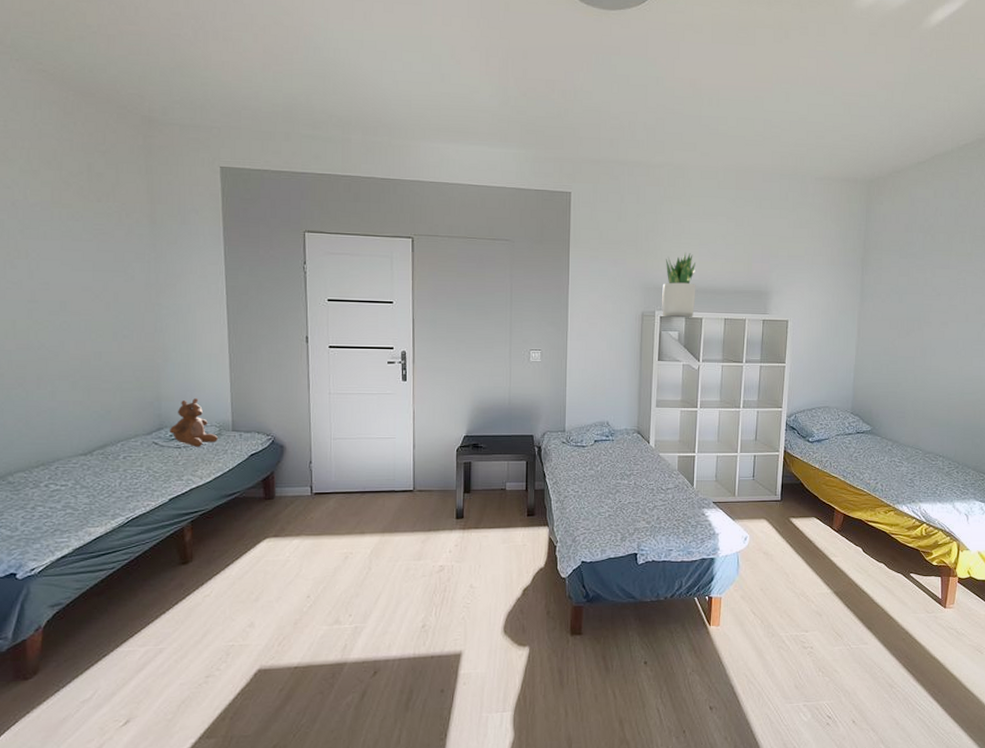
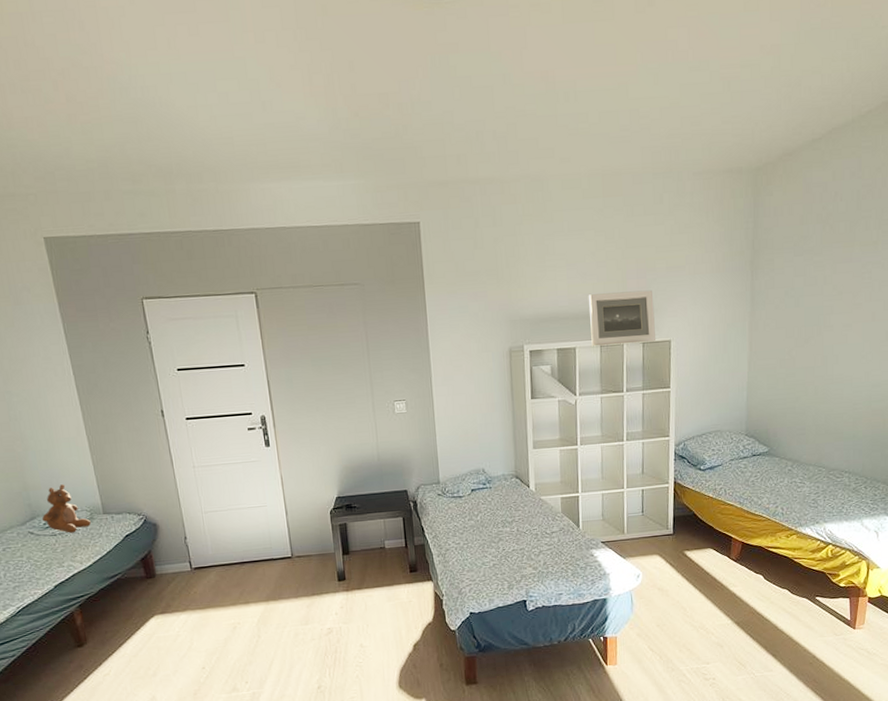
planter: present [662,252,698,318] -> none [529,275,567,351]
picture frame: none [716,272,776,320] -> present [588,290,657,347]

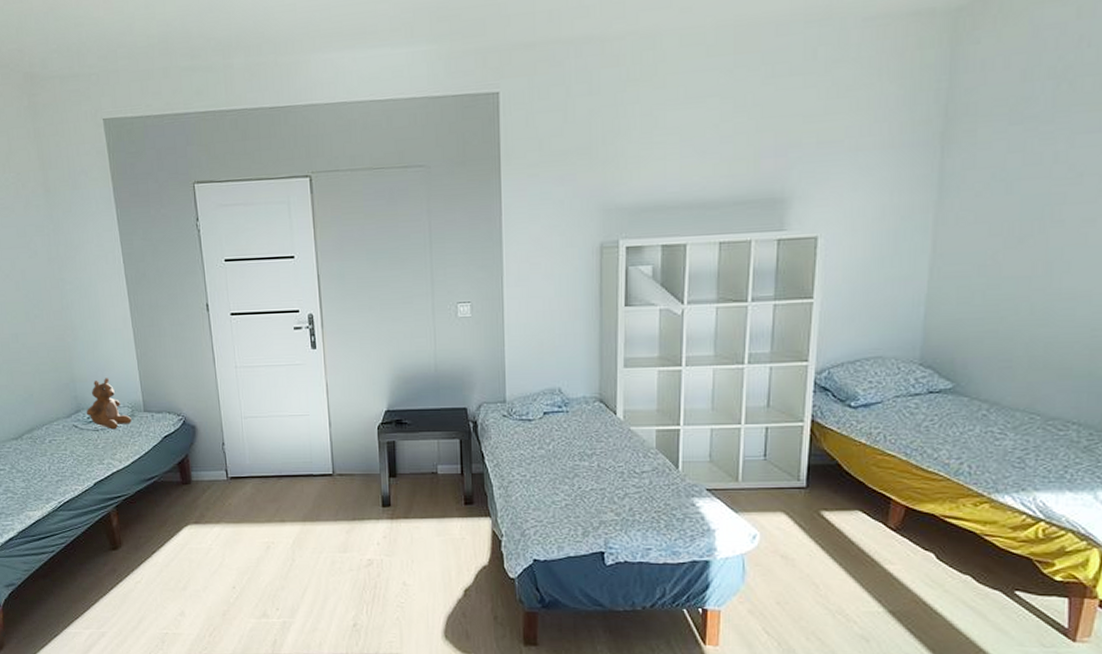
picture frame: present [588,290,657,347] -> none [706,171,797,243]

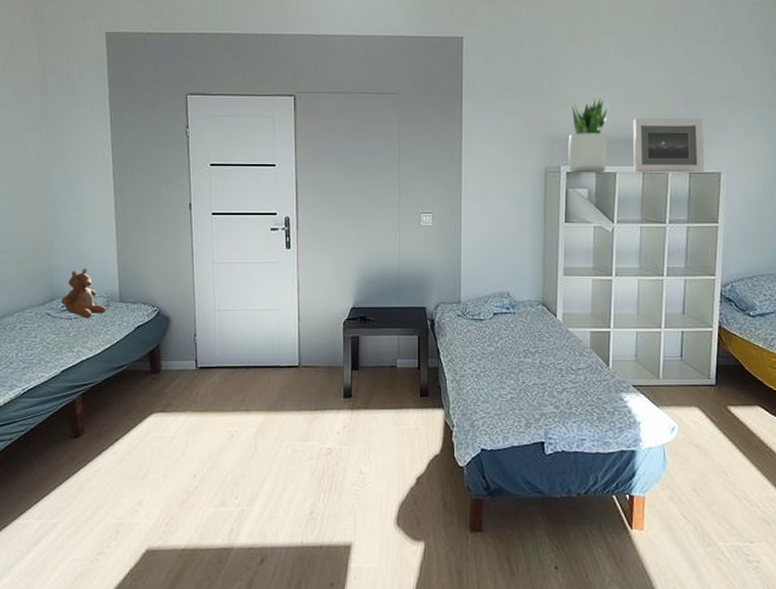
planter: none [628,154,678,248] -> present [568,97,609,173]
picture frame: none [706,171,797,243] -> present [632,118,705,173]

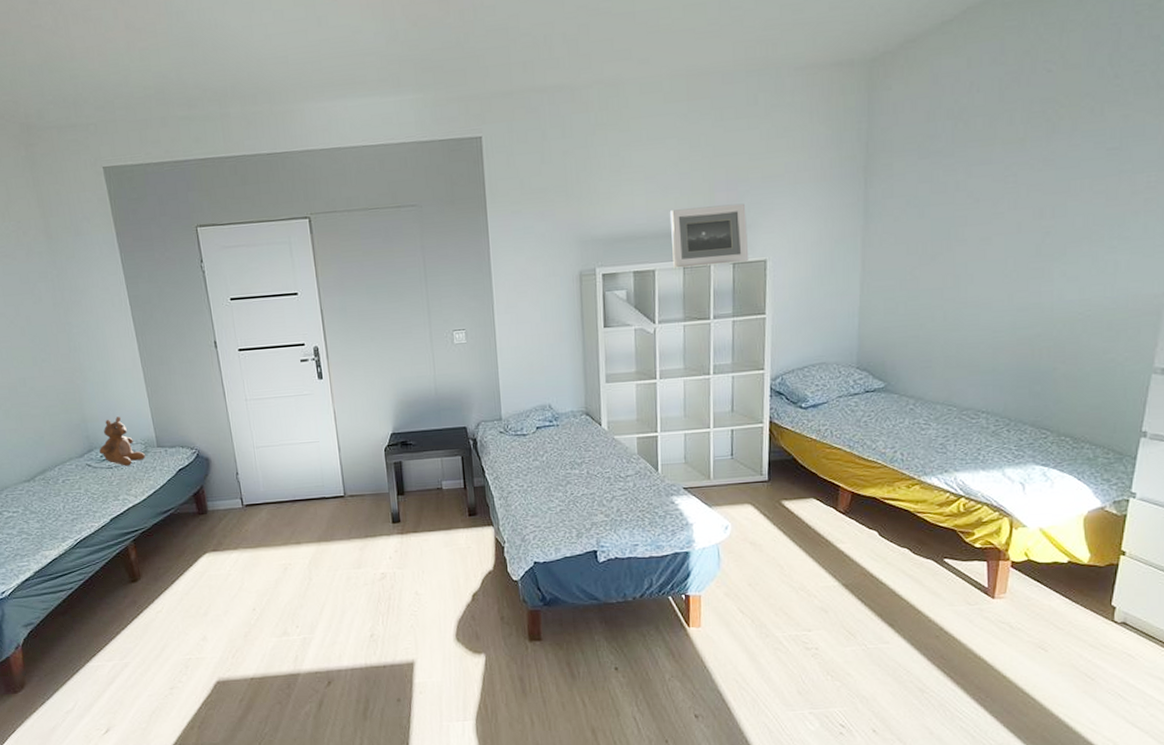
planter: present [568,97,609,173] -> none [602,190,645,275]

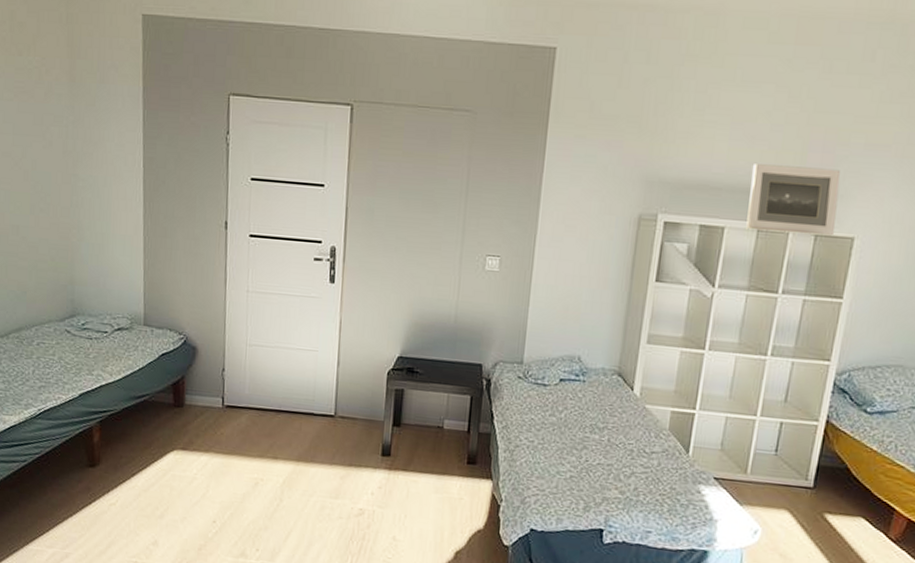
teddy bear: present [99,417,145,466] -> none [82,285,129,340]

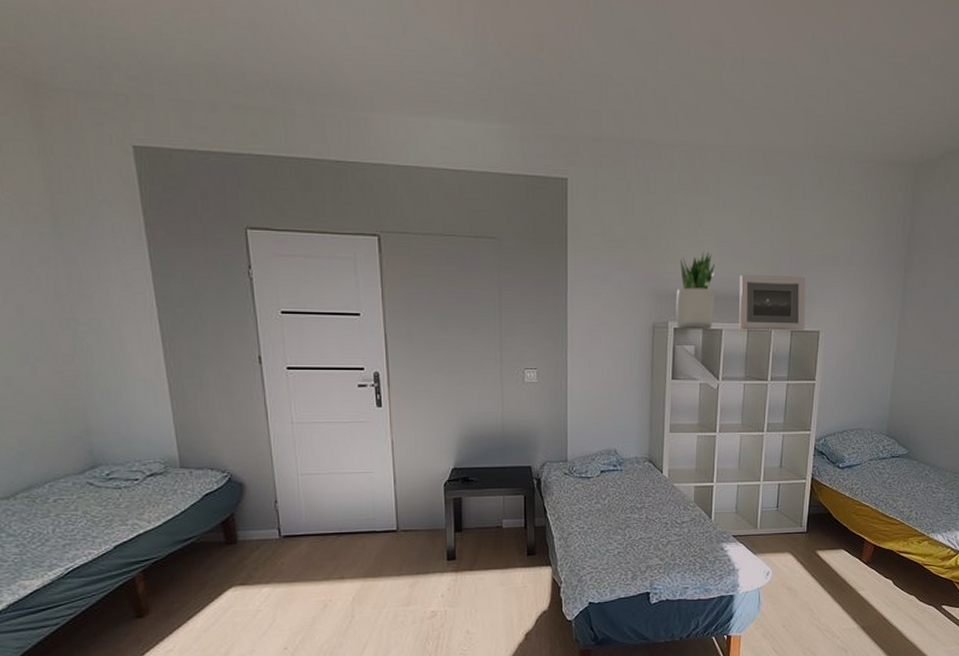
planter: none [667,133,725,226] -> present [676,251,717,330]

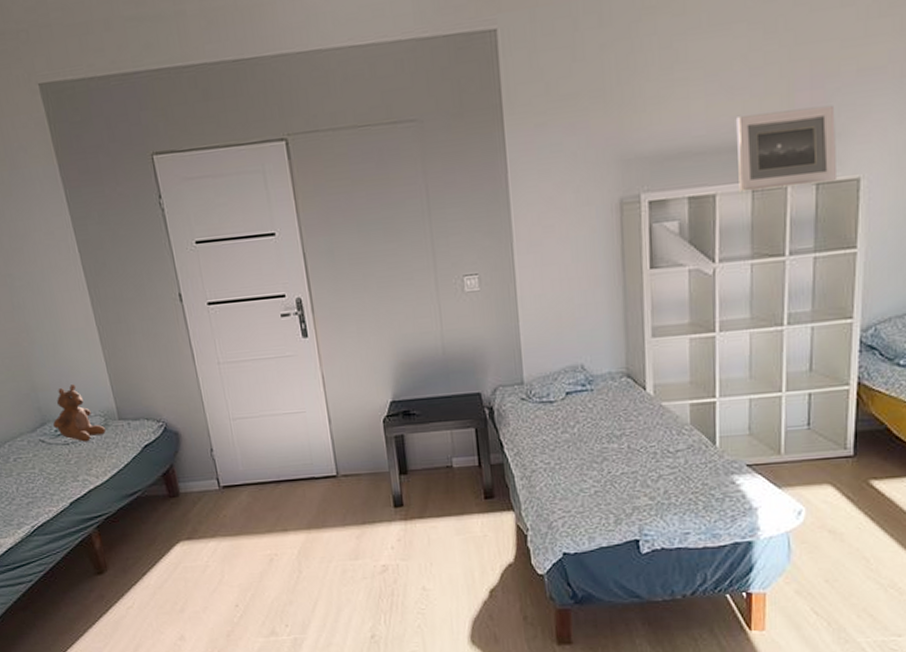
teddy bear: none [105,431,164,487] -> present [53,384,106,442]
planter: present [676,251,717,330] -> none [649,93,704,202]

